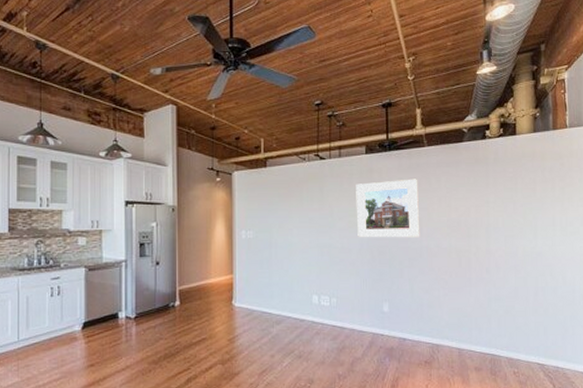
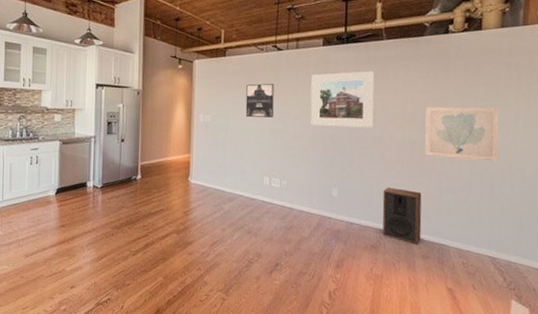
wall art: none [289,195,320,231] -> present [245,83,274,117]
speaker: none [433,298,473,357] -> present [382,187,422,245]
wall art: none [468,212,540,267] -> present [424,107,500,162]

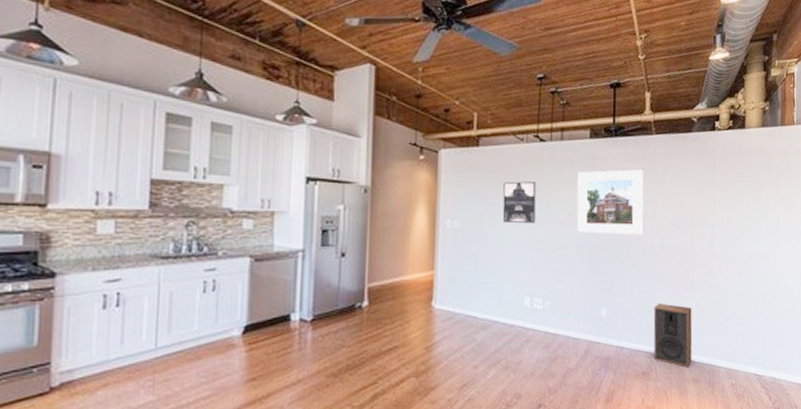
wall art: present [424,107,500,162] -> none [694,211,763,271]

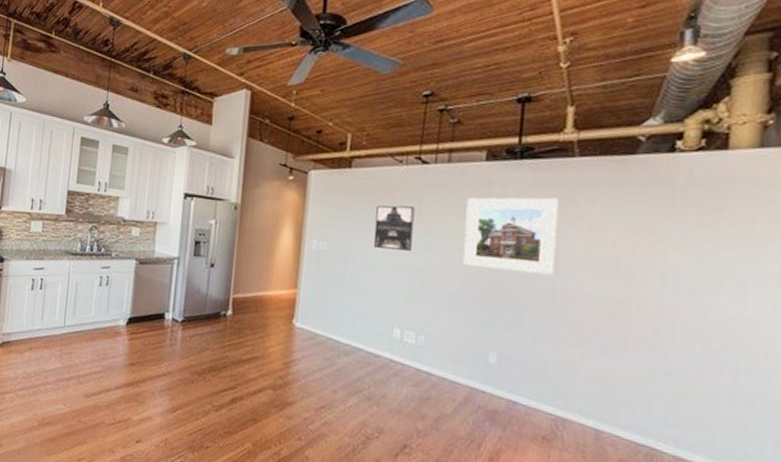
speaker: present [653,303,693,367] -> none [560,358,623,444]

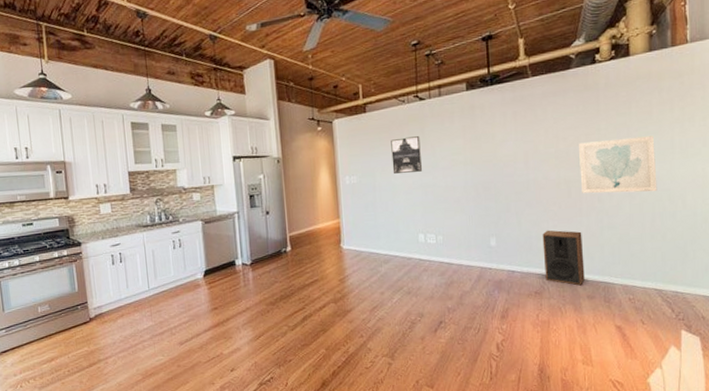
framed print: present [463,197,560,275] -> none [457,111,527,175]
speaker: none [560,358,623,444] -> present [542,230,585,286]
wall art: none [630,252,752,339] -> present [578,136,657,194]

